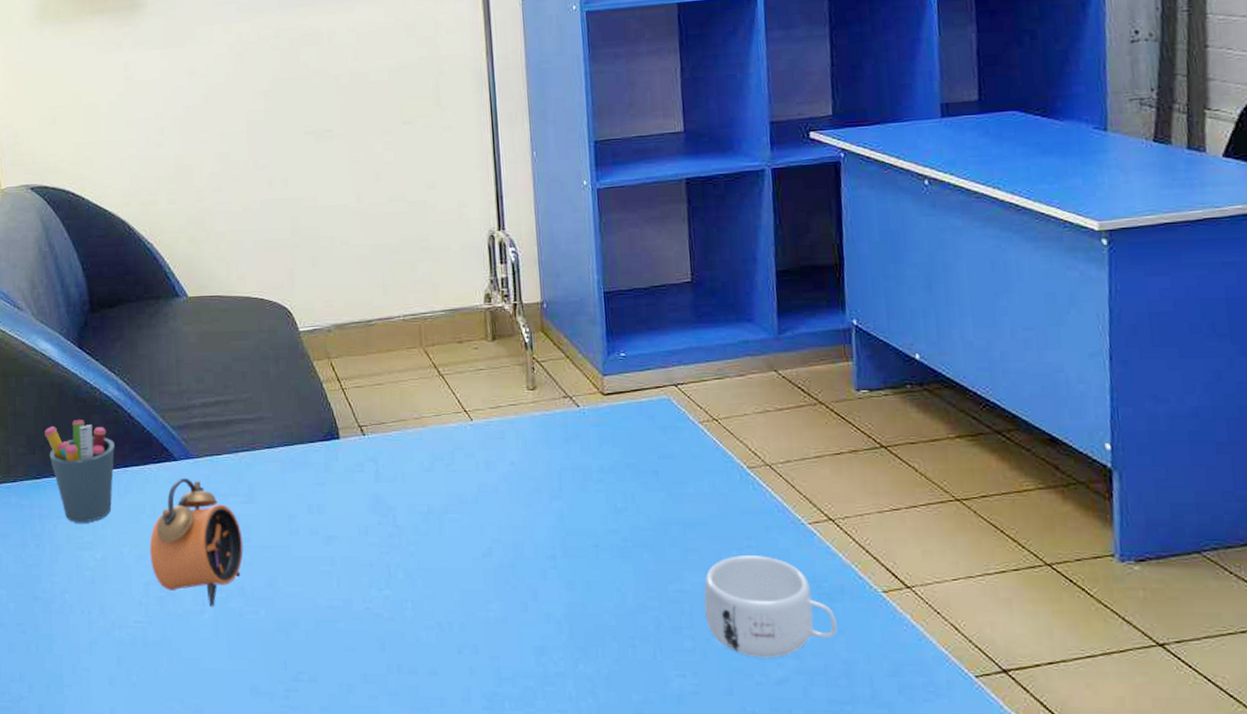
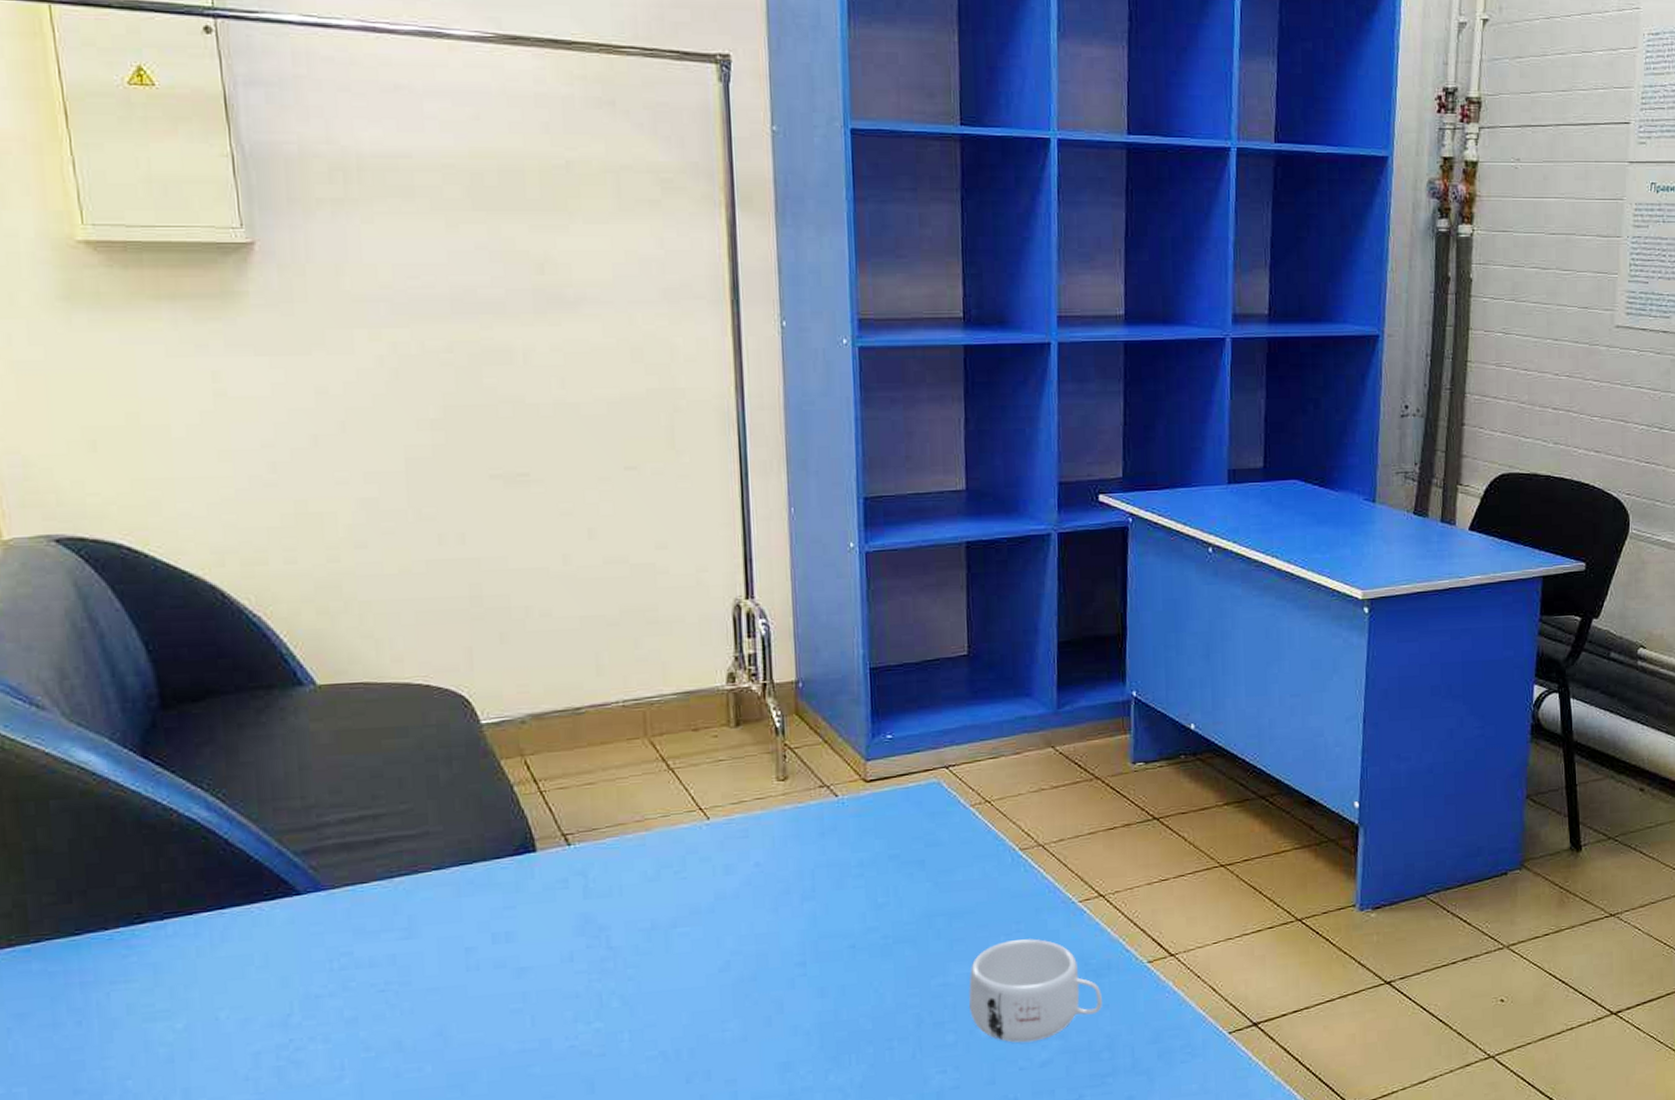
pen holder: present [45,420,115,523] -> none [87,852,204,987]
alarm clock: present [149,477,243,607] -> none [260,915,401,1070]

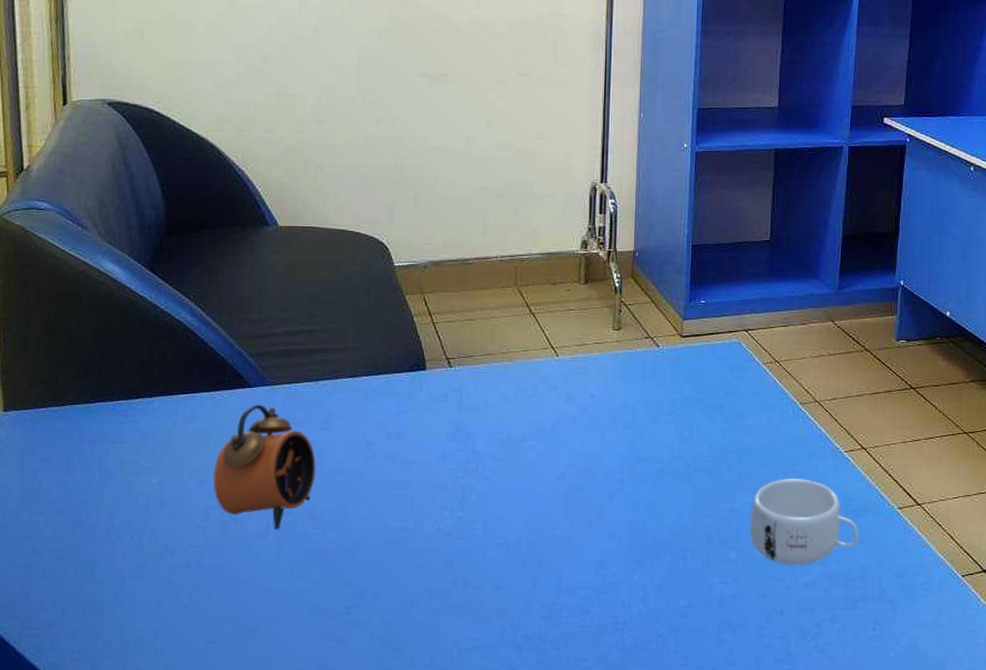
alarm clock: none [260,915,401,1070] -> present [213,404,316,530]

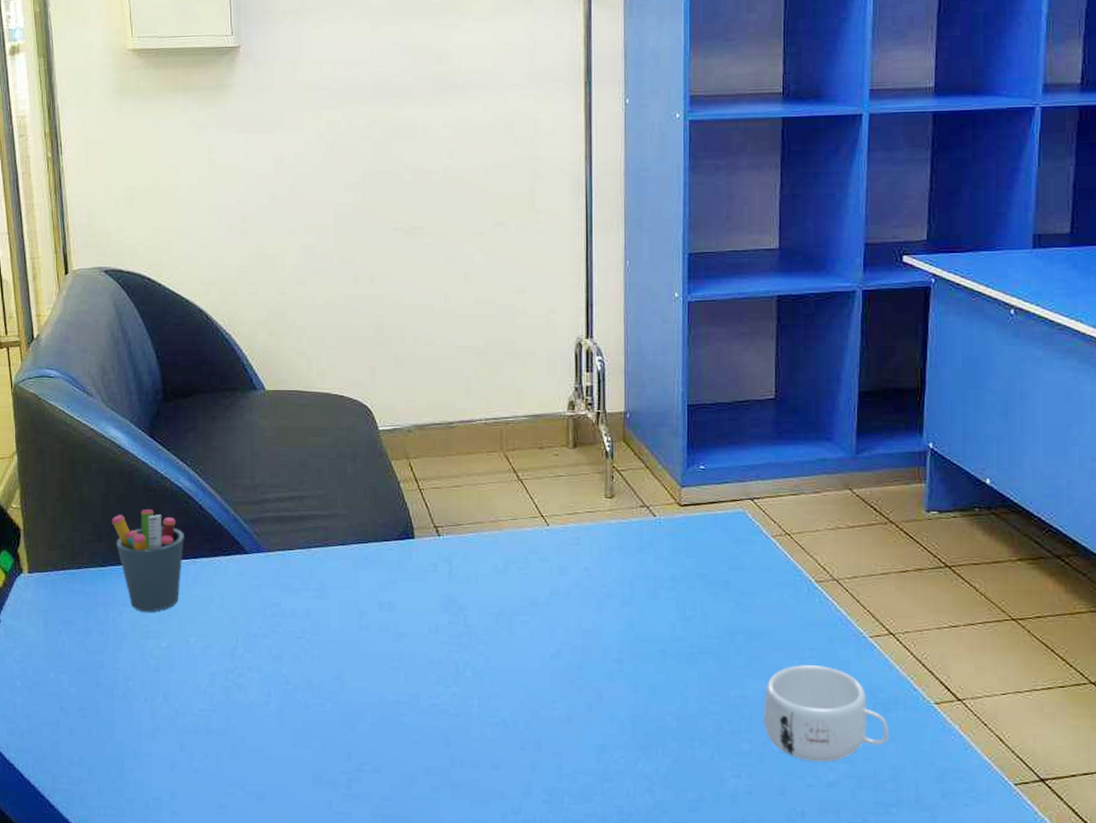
pen holder: none [103,344,183,448] -> present [112,509,184,612]
alarm clock: present [213,404,316,530] -> none [216,571,312,698]

